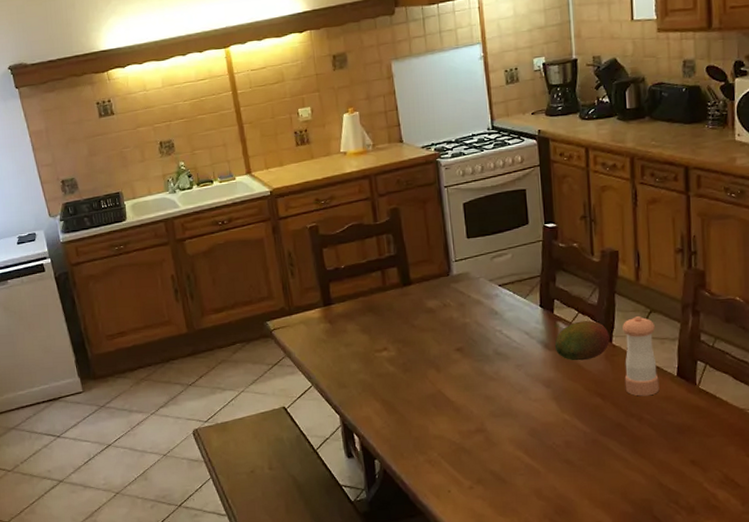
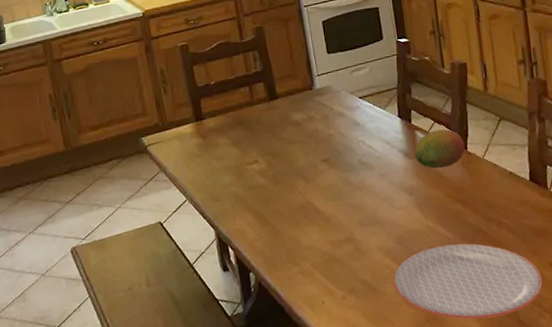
plate: none [524,438,682,513] -> present [393,243,543,320]
pepper shaker: present [623,316,660,396] -> none [476,124,515,202]

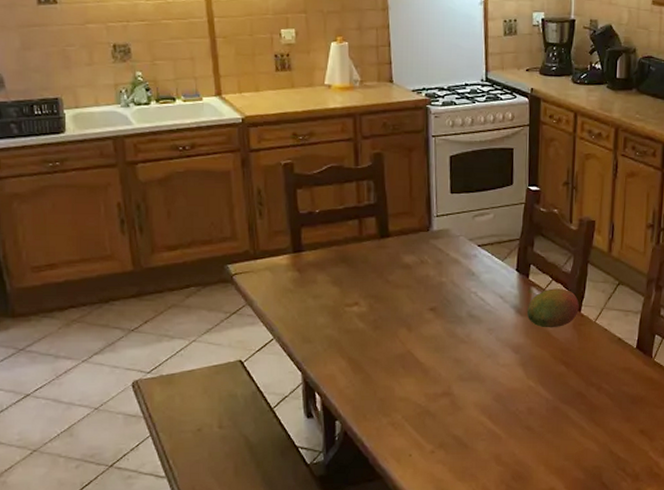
plate: present [393,243,543,320] -> none [485,406,630,479]

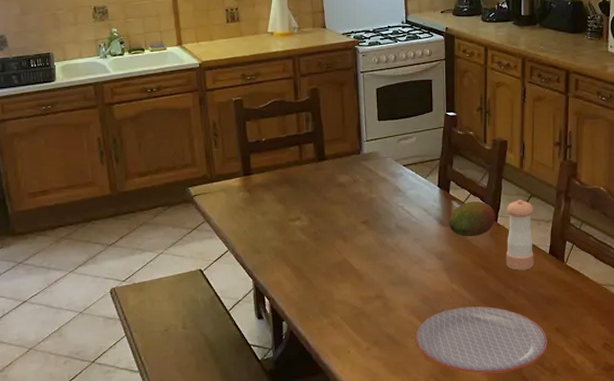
plate: none [485,406,630,479] -> present [415,306,547,373]
pepper shaker: none [588,288,622,366] -> present [506,200,534,270]

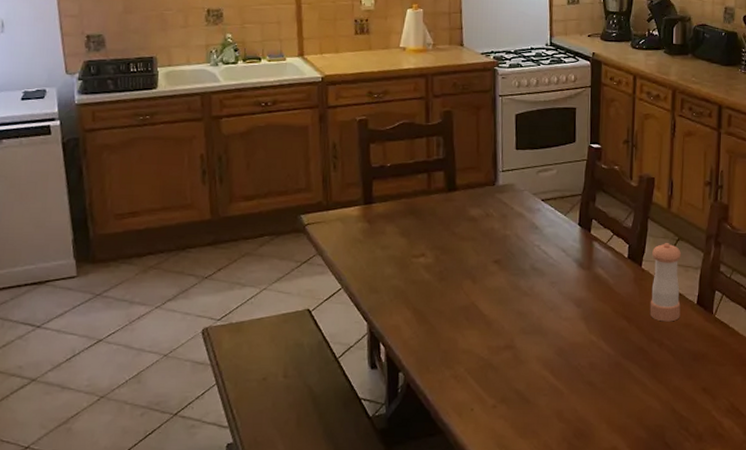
plate: present [415,306,547,373] -> none [547,361,693,438]
fruit: present [448,201,495,237] -> none [588,243,640,283]

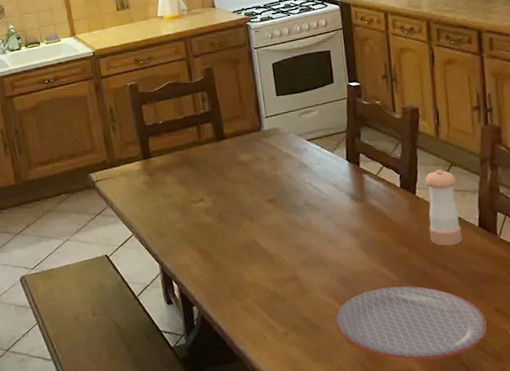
plate: none [547,361,693,438] -> present [335,286,487,360]

